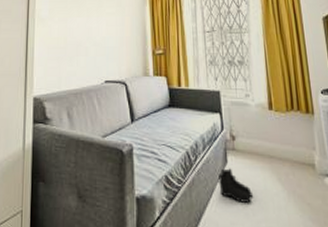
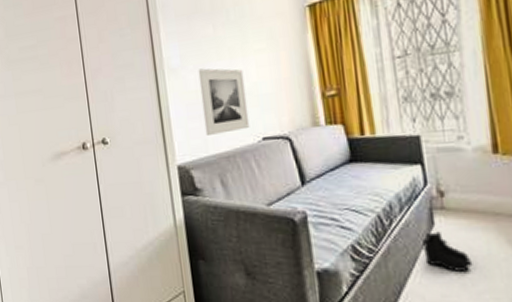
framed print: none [60,21,96,74] -> present [198,68,250,135]

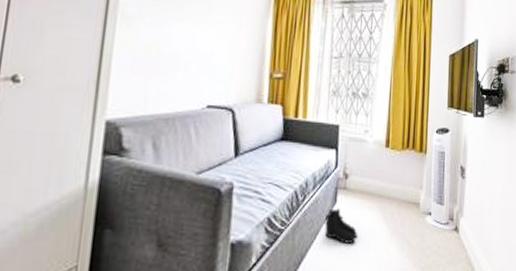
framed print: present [198,68,250,135] -> none [148,24,203,95]

